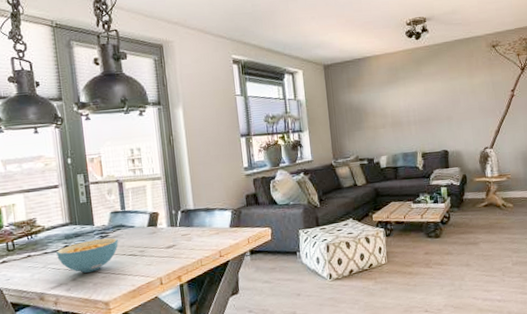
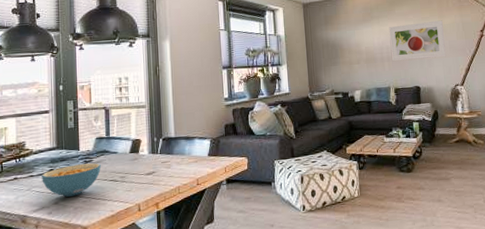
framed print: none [415,80,475,124] -> present [388,20,446,61]

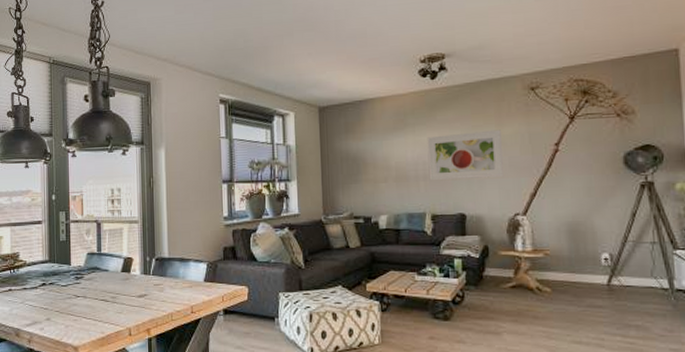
cereal bowl: present [42,163,101,197] -> none [34,280,92,313]

